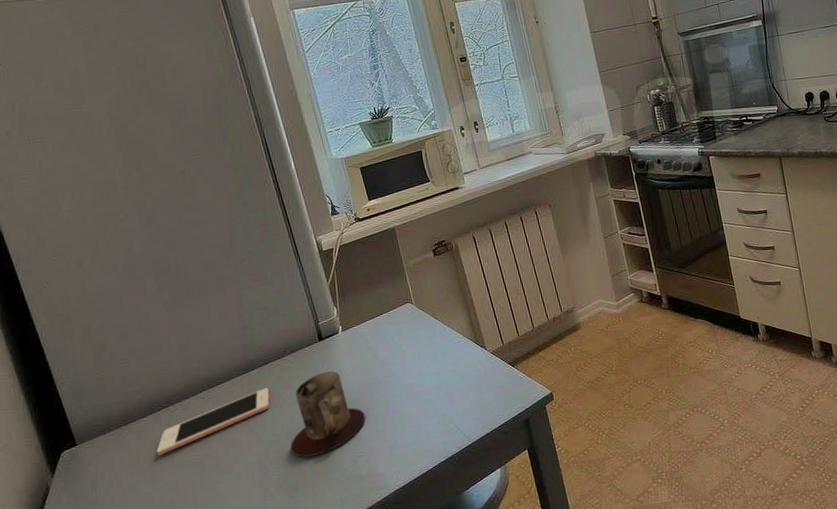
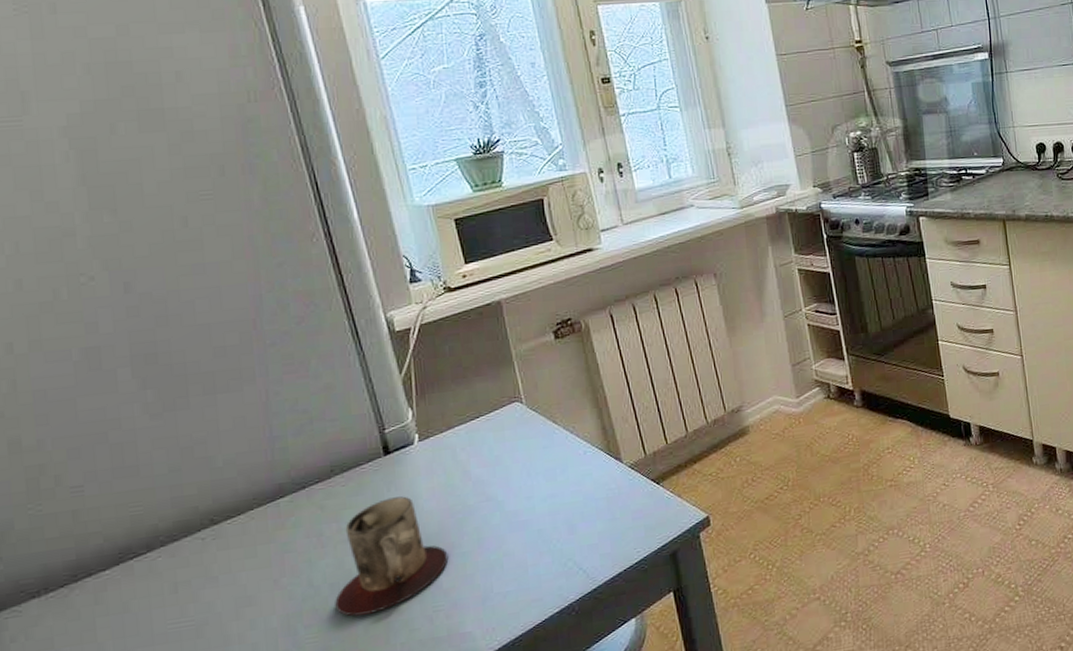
cell phone: present [156,388,270,456] -> none [124,521,307,624]

